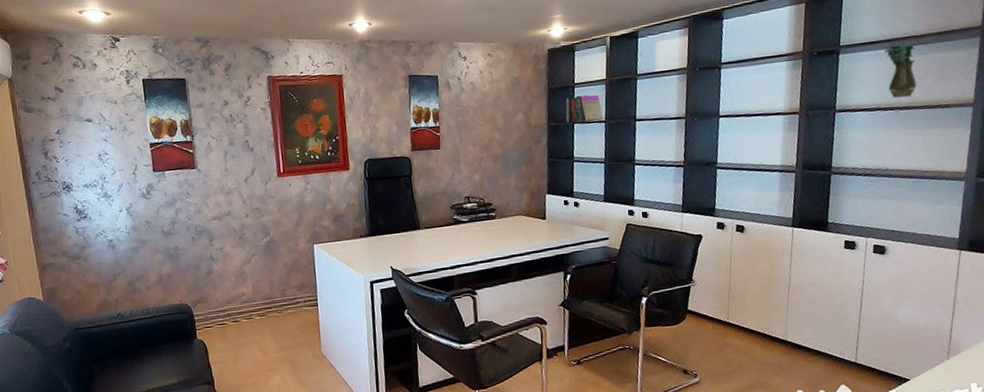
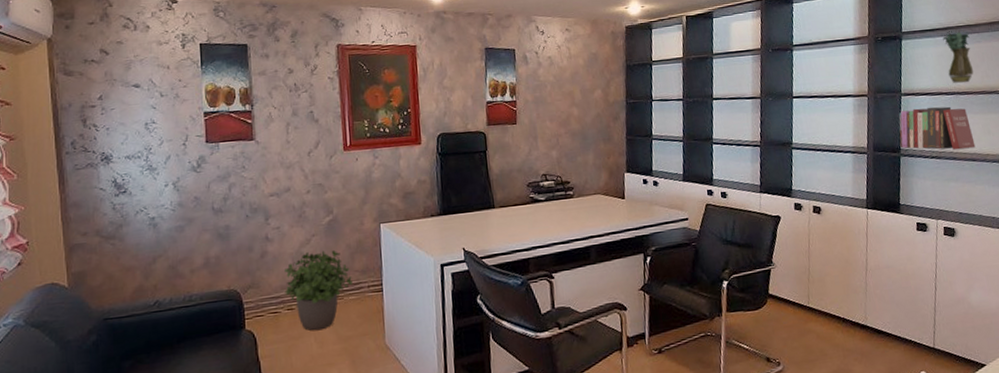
potted plant: none [229,269,290,341] -> present [285,250,352,331]
books: present [566,94,604,123] -> none [644,72,682,101]
books: none [831,122,914,167] -> present [899,106,976,150]

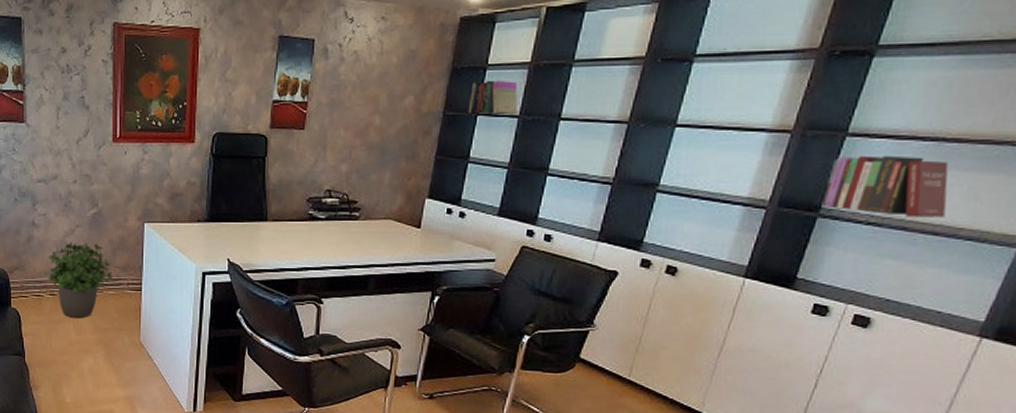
books: none [644,72,682,101] -> present [468,80,518,116]
vase: present [942,30,974,84] -> none [936,47,996,126]

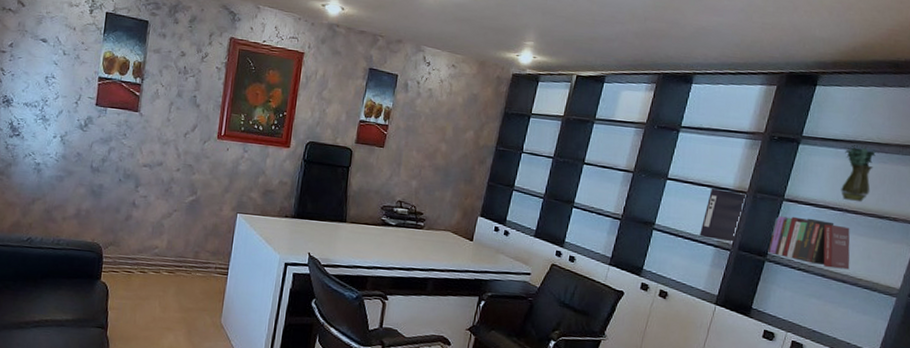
potted plant: present [48,242,112,319] -> none [140,225,203,297]
books: present [468,80,518,116] -> none [515,126,554,156]
binder: none [722,130,791,197] -> present [699,188,746,242]
vase: none [936,47,996,126] -> present [841,145,876,203]

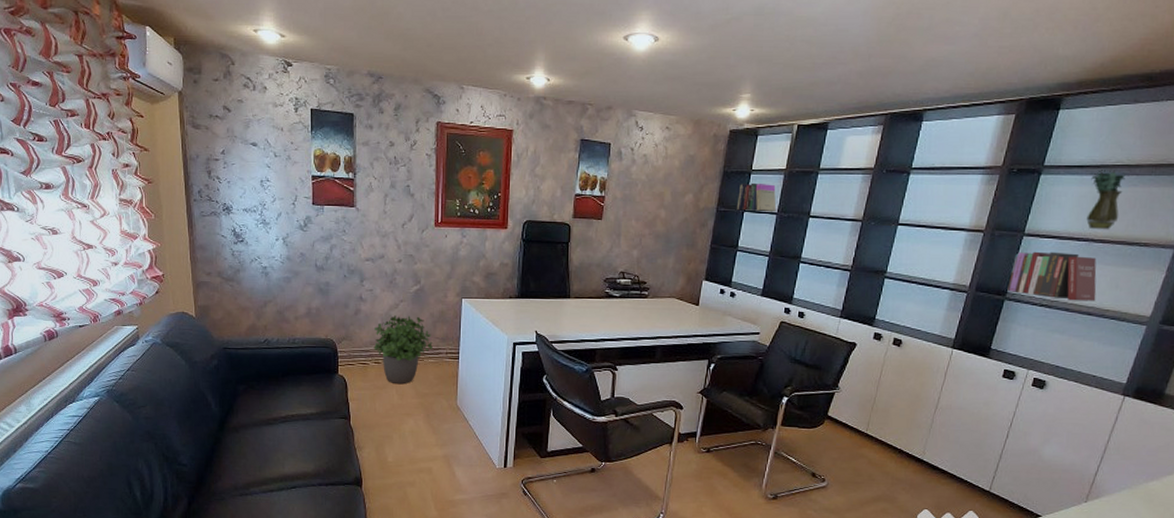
potted plant: none [140,225,203,297] -> present [373,315,433,385]
books: none [515,126,554,156] -> present [736,182,776,212]
binder: present [699,188,746,242] -> none [934,229,984,284]

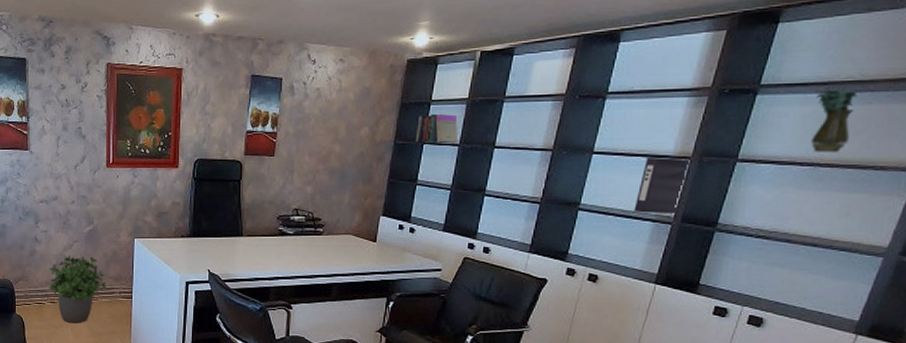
binder: none [934,229,984,284] -> present [634,157,690,214]
books: present [1007,251,1097,301] -> none [718,178,823,231]

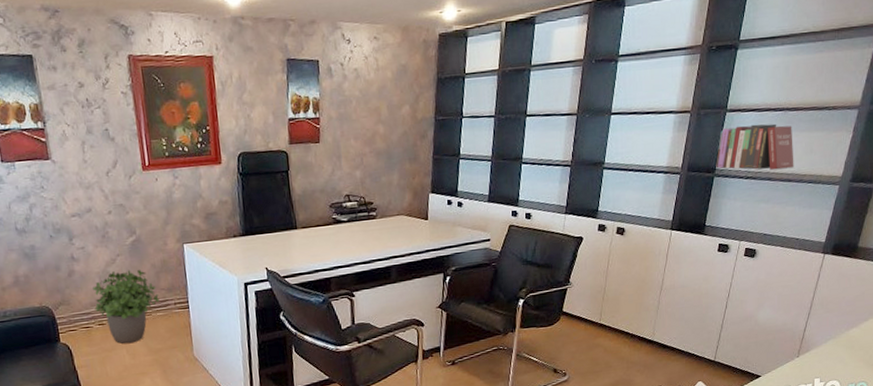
books: present [415,113,458,144] -> none [454,86,494,117]
binder: present [634,157,690,214] -> none [649,113,690,167]
books: none [718,178,823,231] -> present [716,123,794,171]
vase: present [811,86,858,153] -> none [781,38,812,99]

